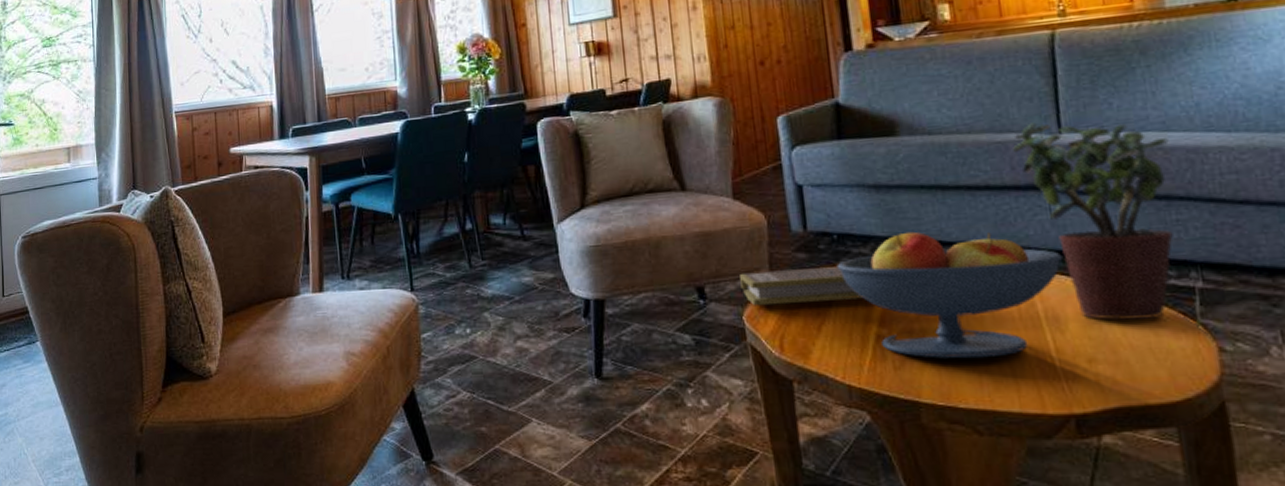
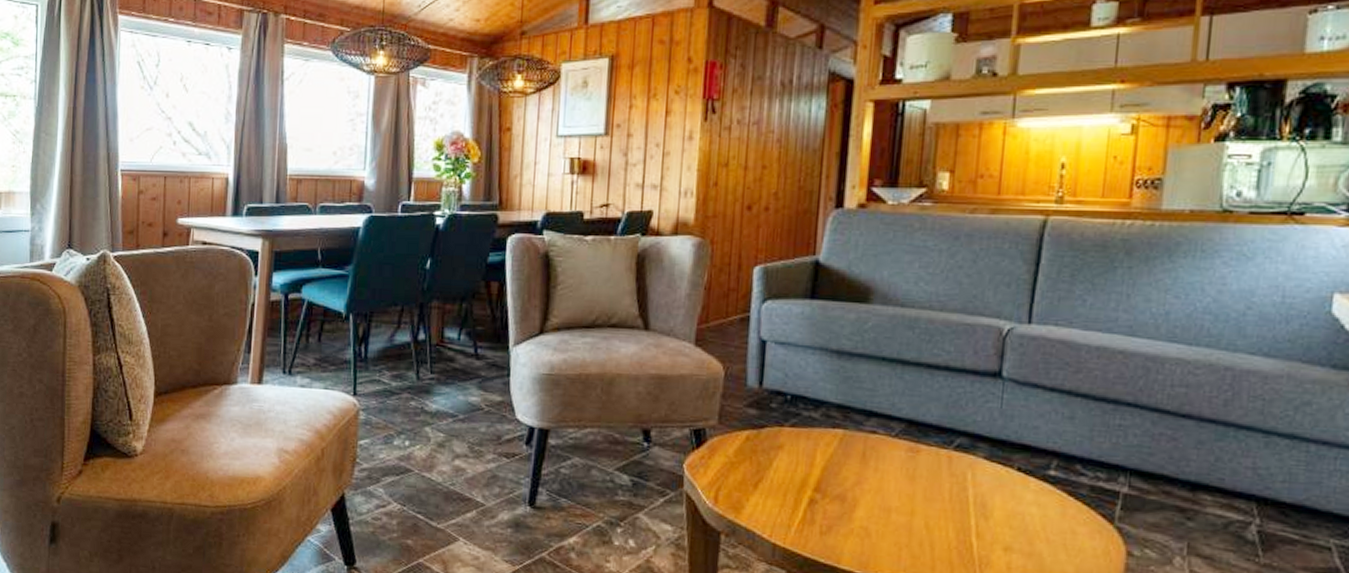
book: present [740,267,863,306] -> none [687,421,804,462]
fruit bowl: present [837,231,1064,359] -> none [784,401,1004,534]
potted plant: present [1013,122,1174,320] -> none [980,309,1131,517]

